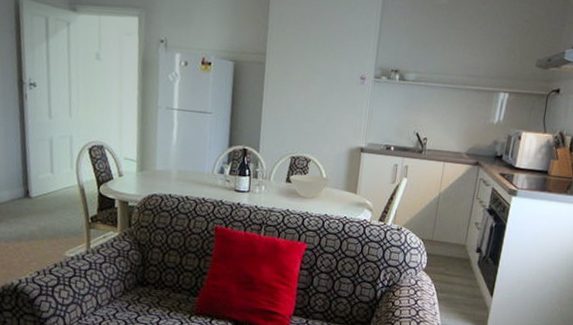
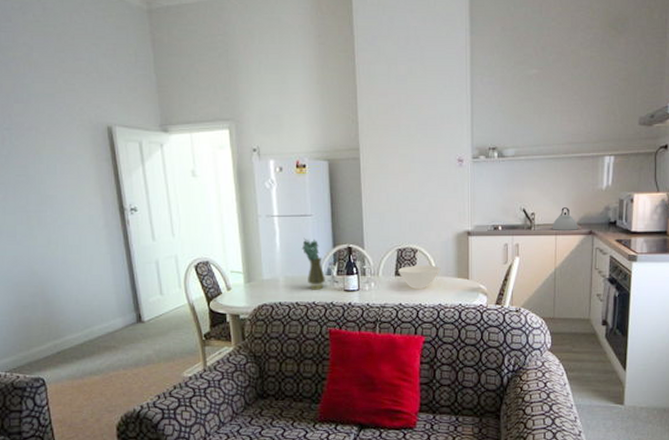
vase: none [197,134,218,187] -> present [301,238,325,290]
kettle: none [441,136,467,160] -> present [552,207,579,230]

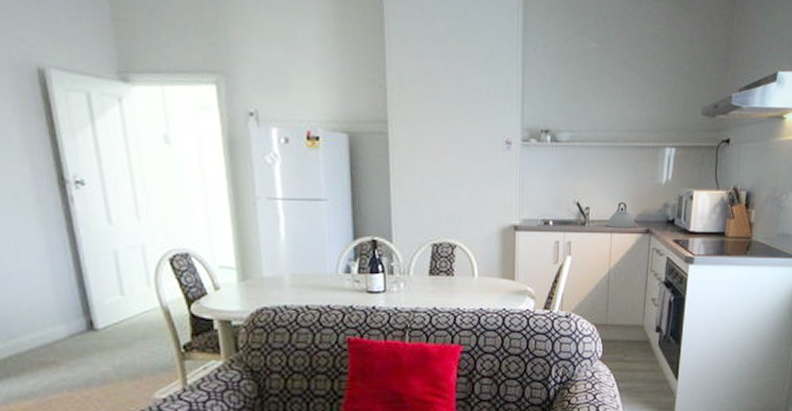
vase: present [301,238,325,290] -> none [313,227,343,291]
bowl: present [398,264,441,290] -> none [433,262,483,292]

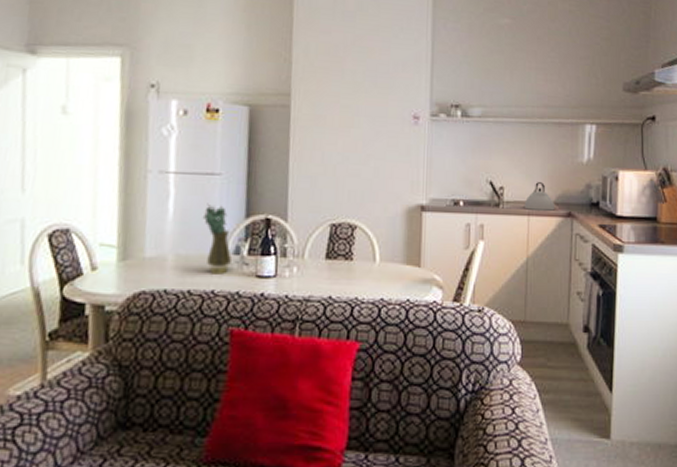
vase: none [313,227,343,291] -> present [202,203,232,275]

